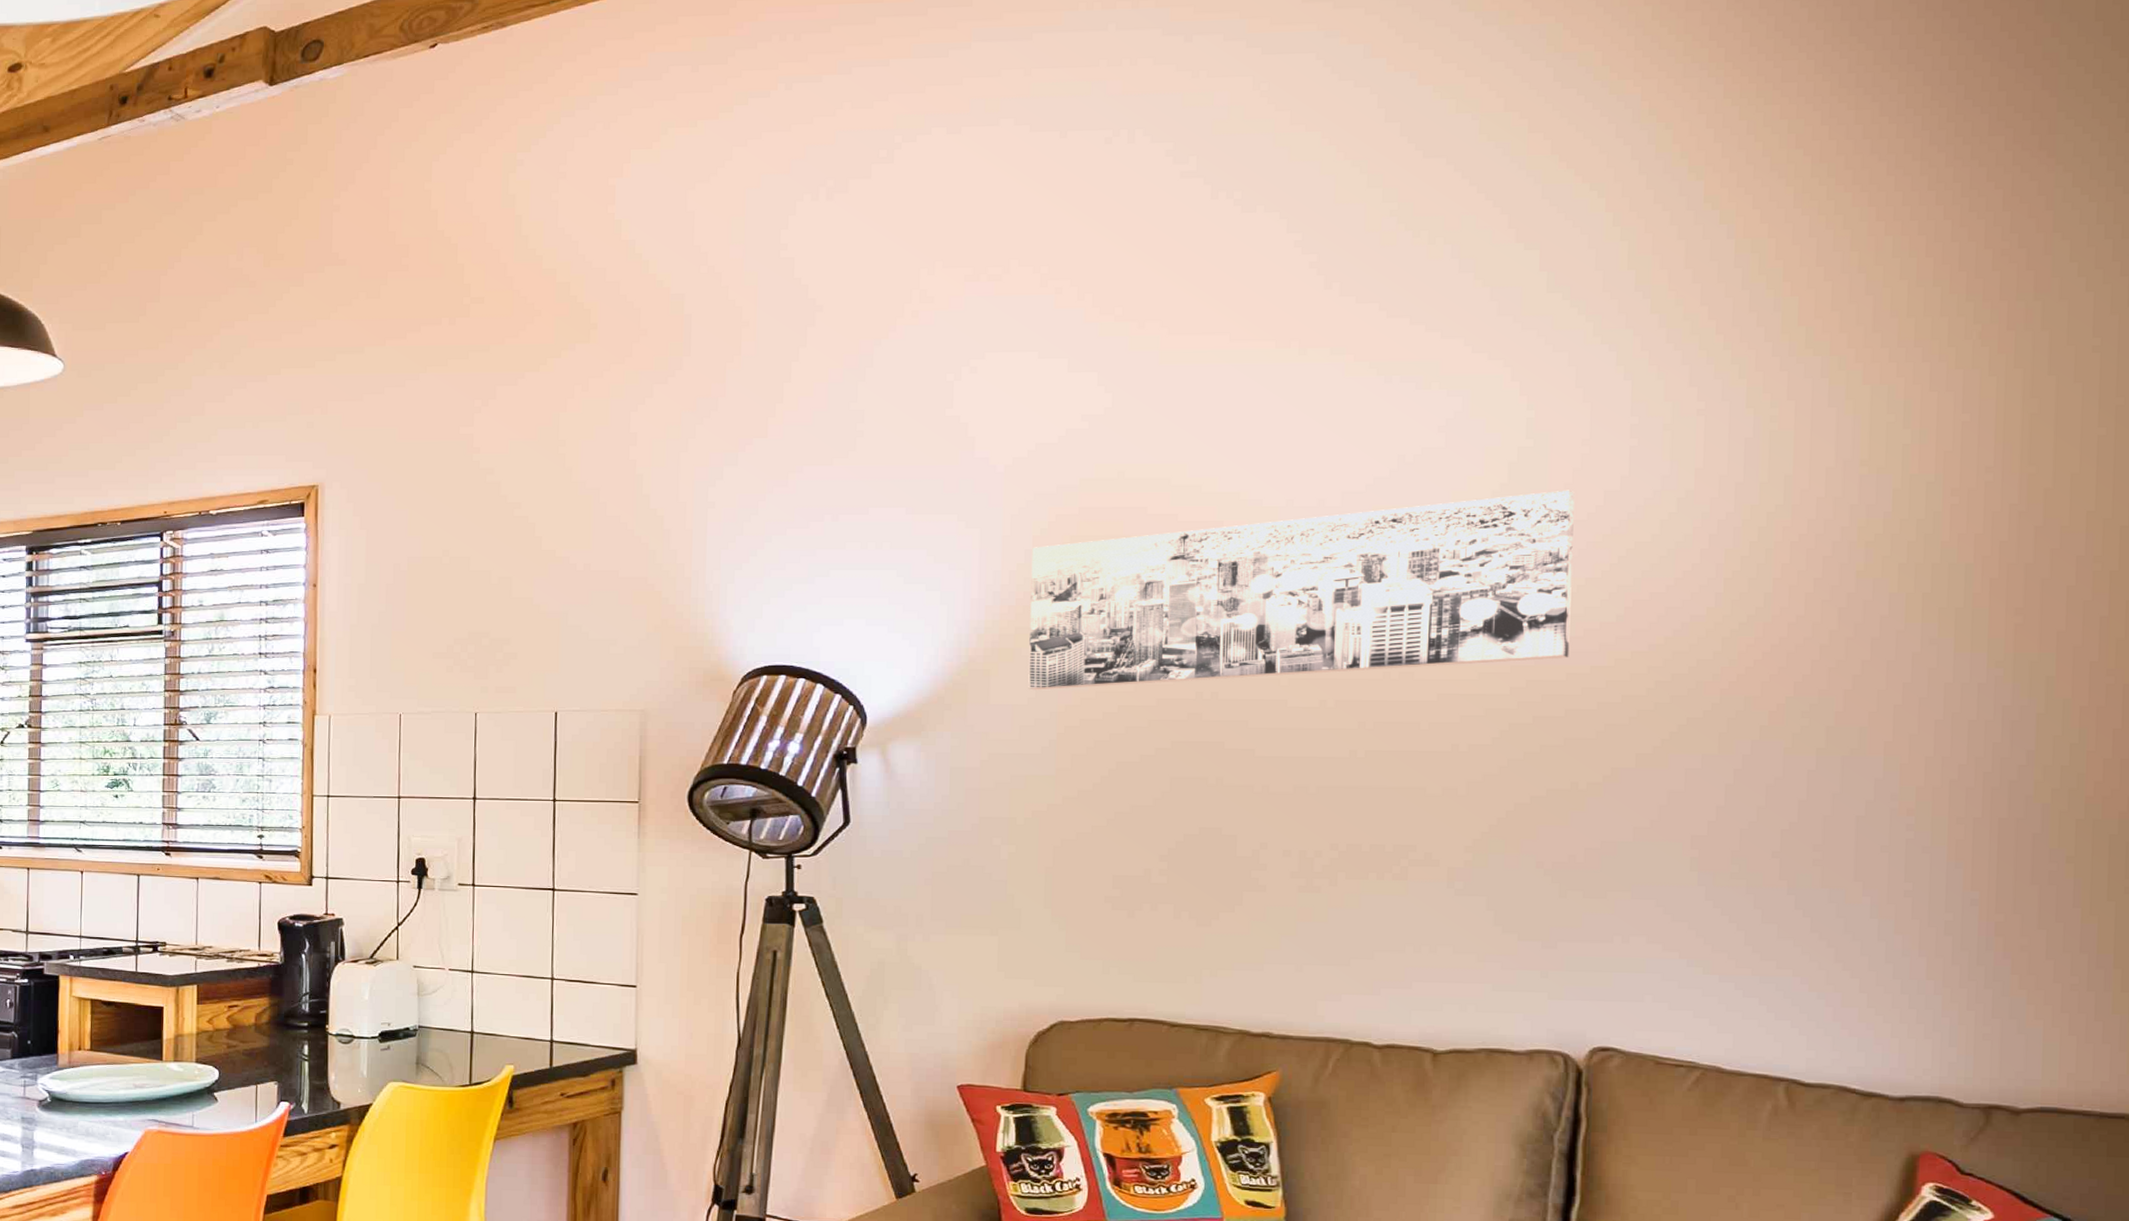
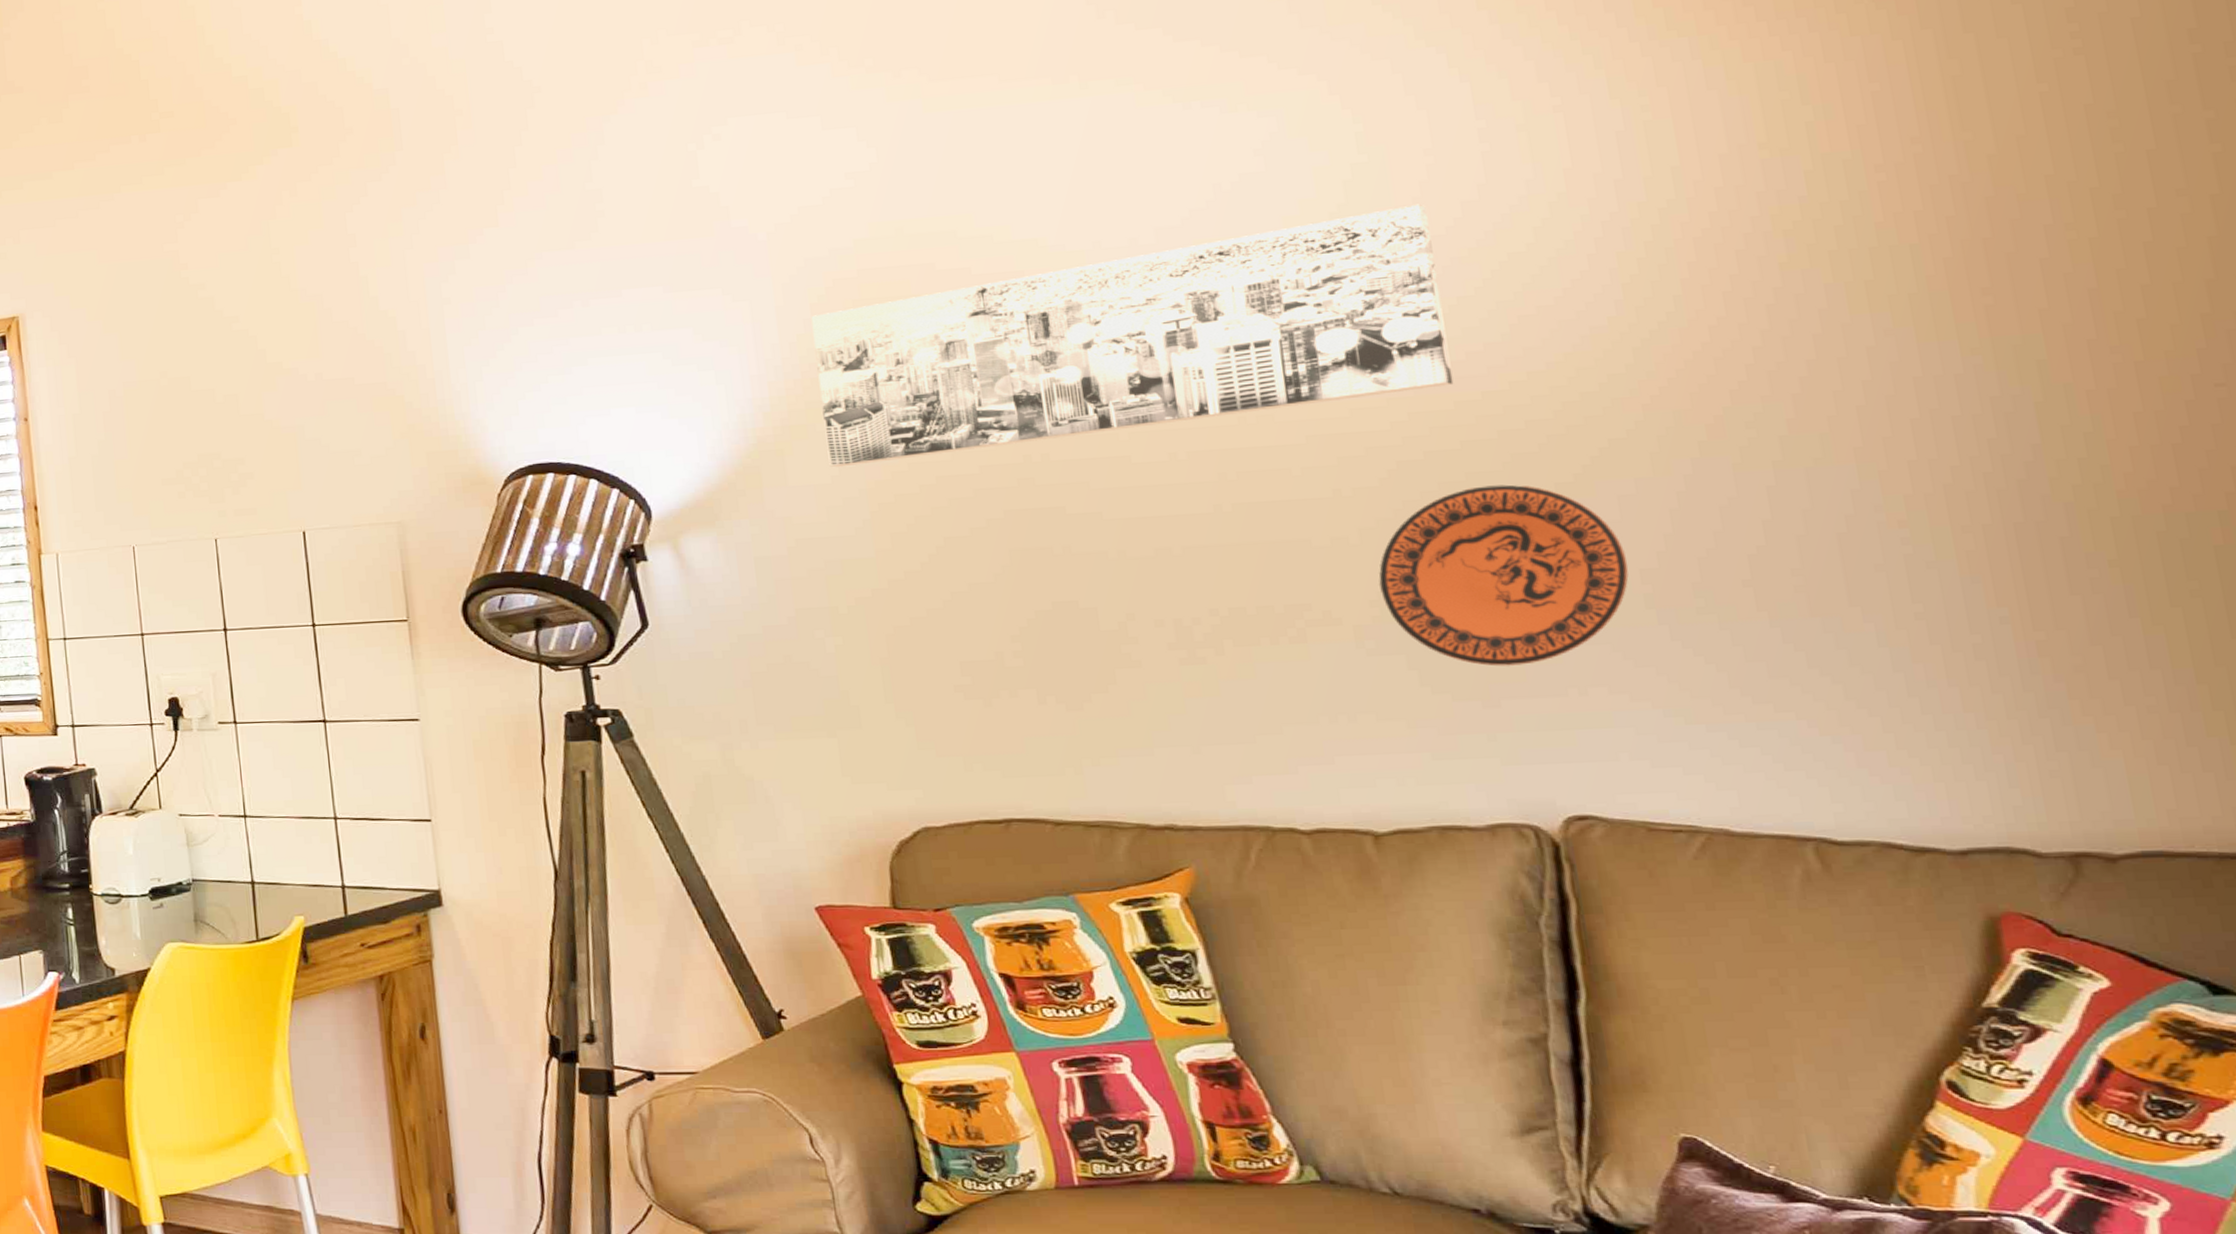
decorative plate: none [1476,751,1683,913] -> present [1379,484,1629,666]

